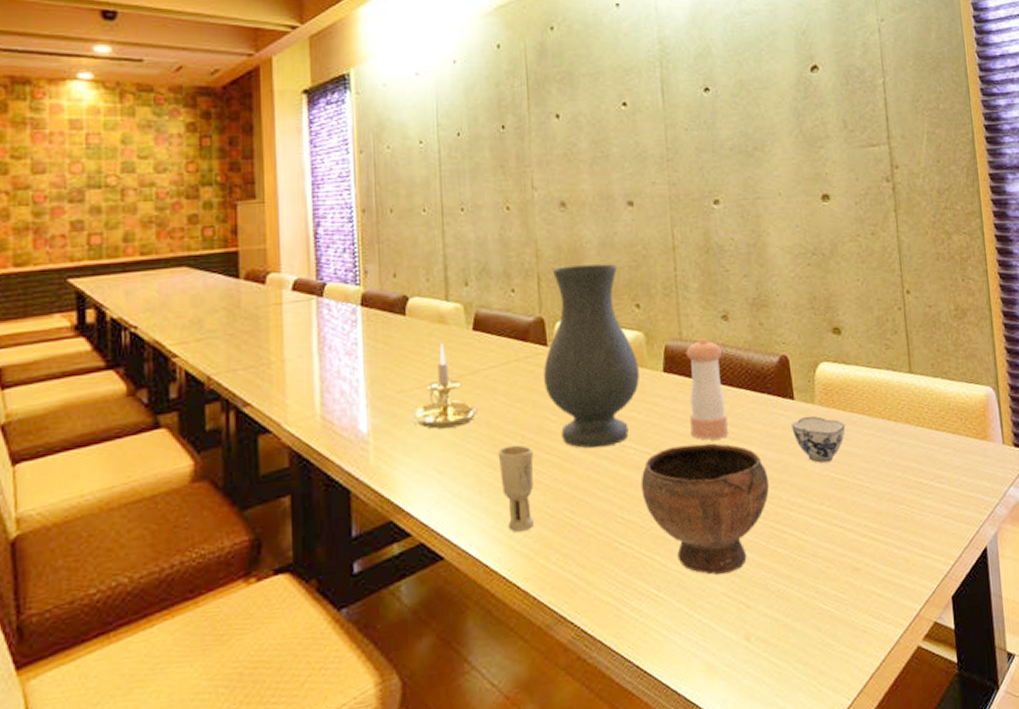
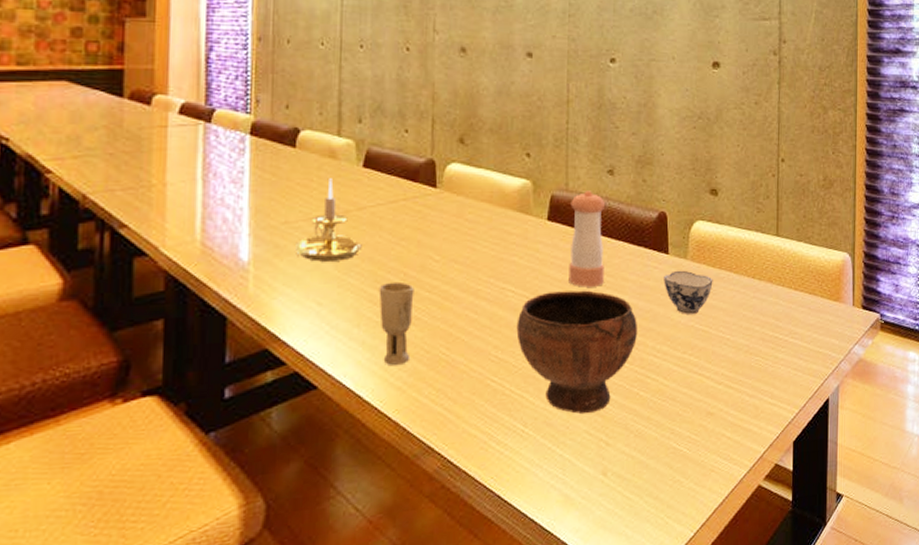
vase: present [544,264,640,449] -> none [430,111,524,289]

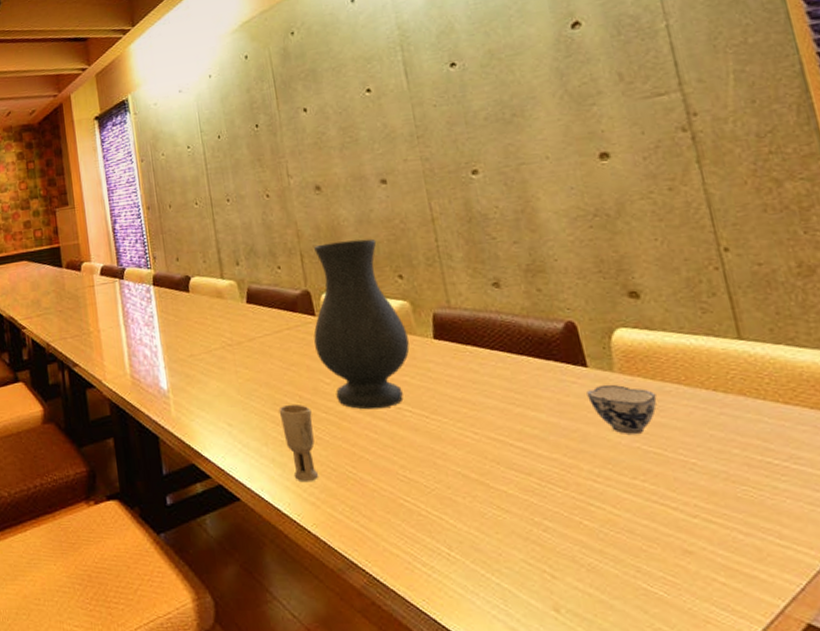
candle holder: present [296,178,362,262] -> none [202,315,258,388]
vase: none [430,111,524,289] -> present [313,238,410,410]
bowl: present [516,290,637,414] -> none [420,408,567,540]
pepper shaker: present [569,191,606,287] -> none [456,306,512,406]

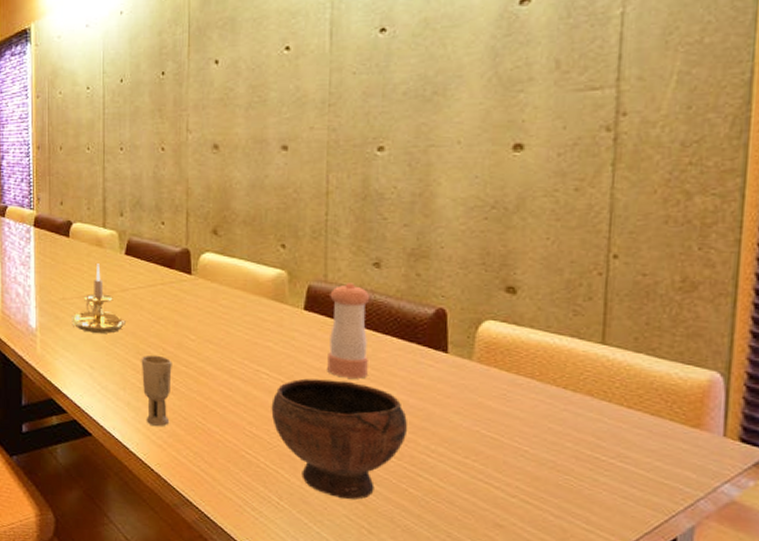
candle holder: none [202,315,258,388] -> present [72,263,126,334]
vase: present [313,238,410,410] -> none [186,204,279,369]
bowl: none [420,408,567,540] -> present [271,378,407,500]
pepper shaker: none [456,306,512,406] -> present [327,283,371,379]
teacup: present [586,384,657,435] -> none [441,371,507,420]

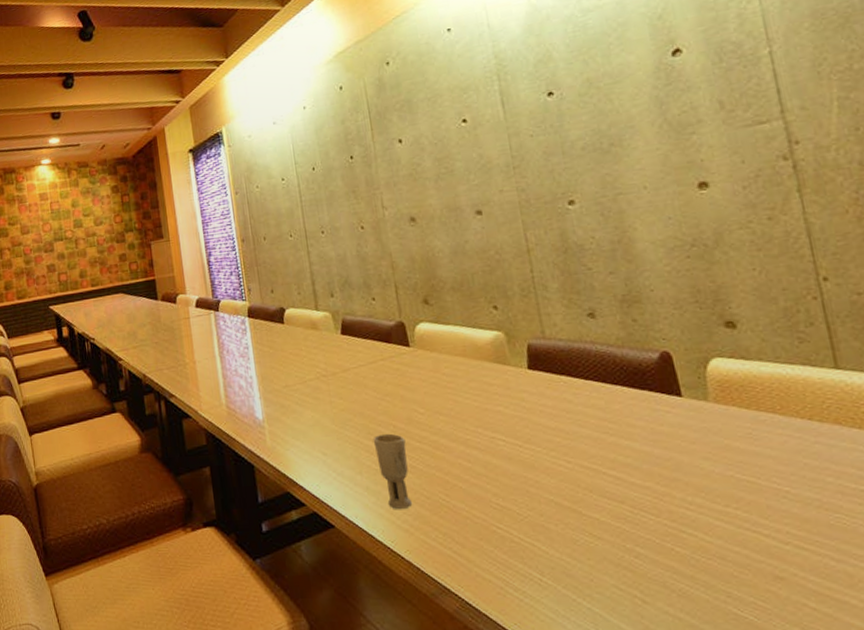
candle holder: present [72,263,126,334] -> none [297,346,352,418]
bowl: present [271,378,407,500] -> none [513,438,660,566]
pepper shaker: present [327,283,371,379] -> none [550,336,606,435]

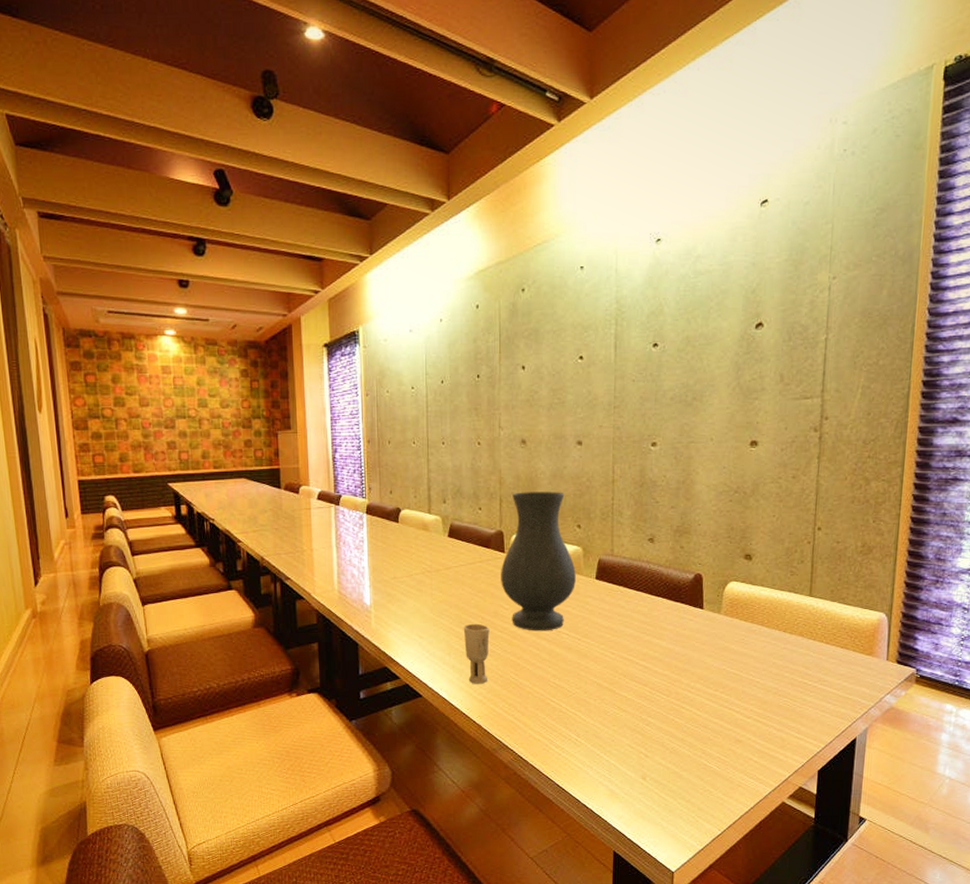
vase: none [408,270,504,439] -> present [501,492,576,631]

